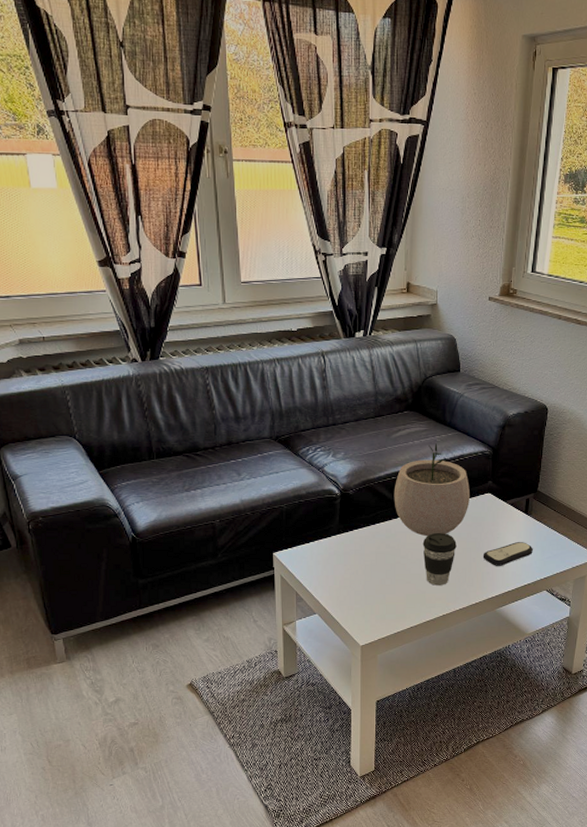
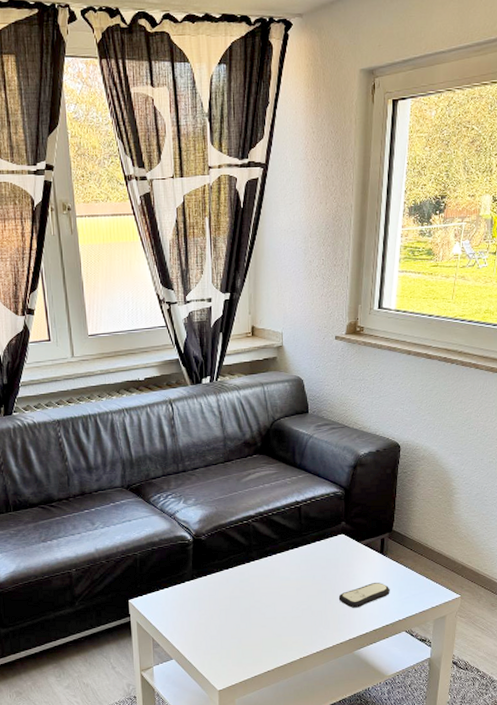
plant pot: present [394,443,470,537] -> none [246,486,323,580]
coffee cup: present [422,532,457,586] -> none [276,575,311,629]

